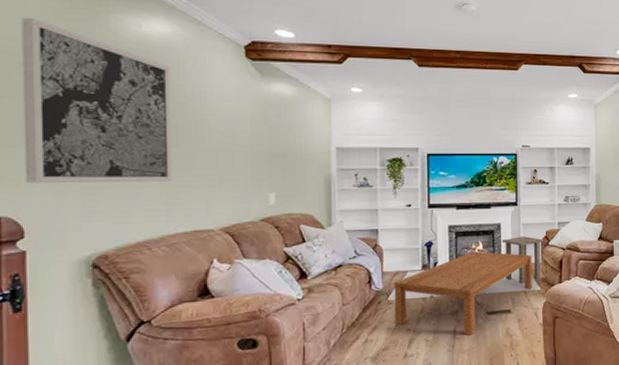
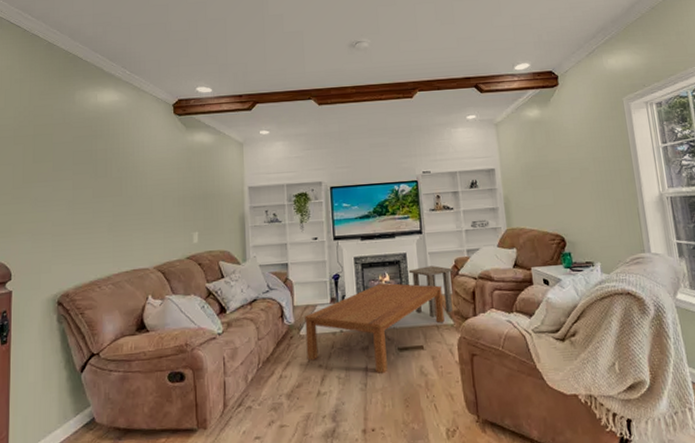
wall art: present [21,17,172,183] -> none [14,100,118,234]

